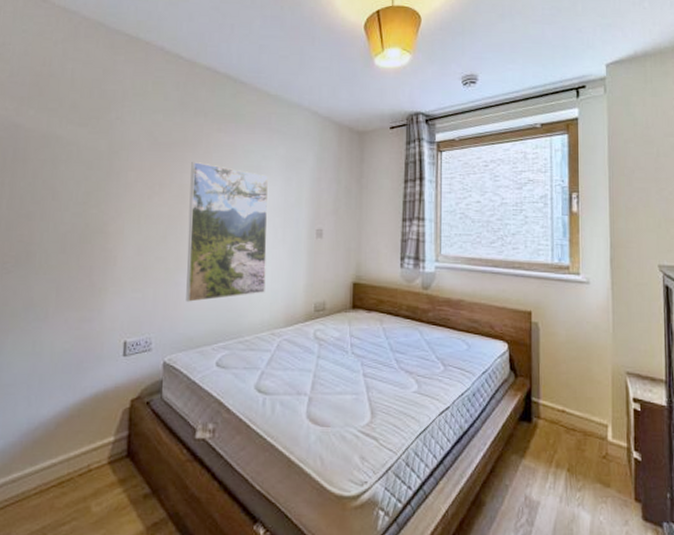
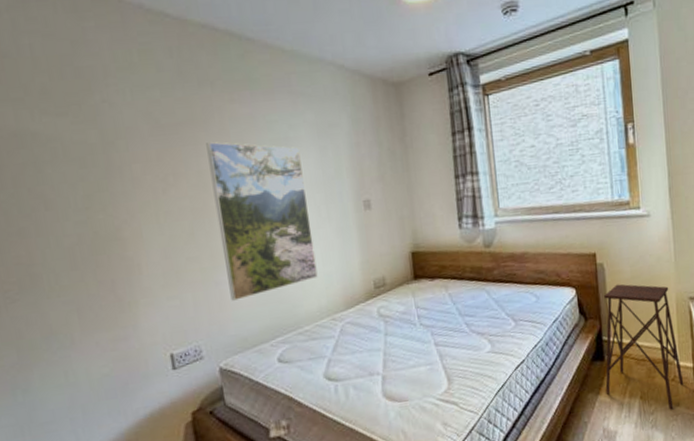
side table: none [531,346,616,490] -> present [604,284,684,410]

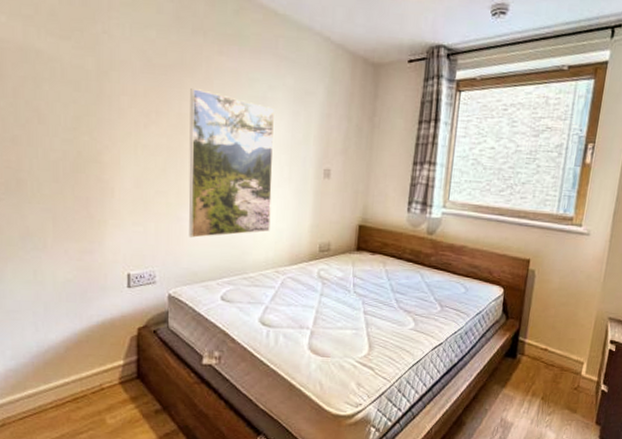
side table: present [604,284,684,410] -> none [511,292,592,415]

